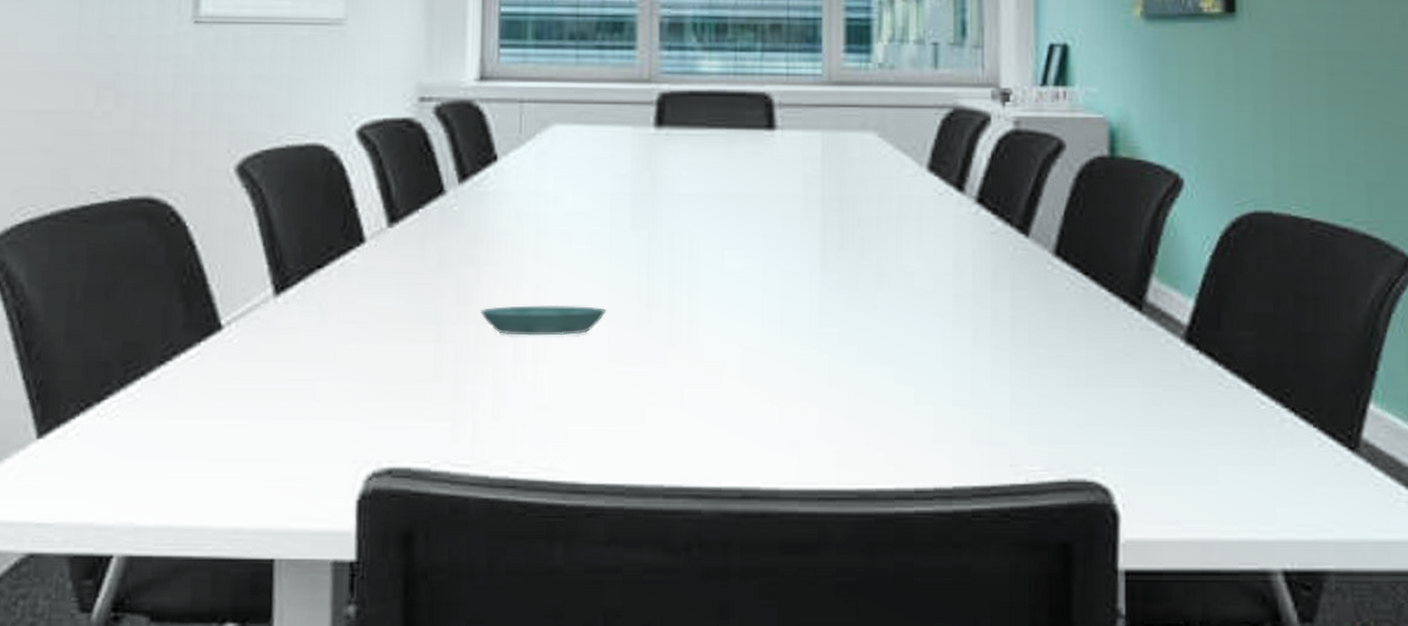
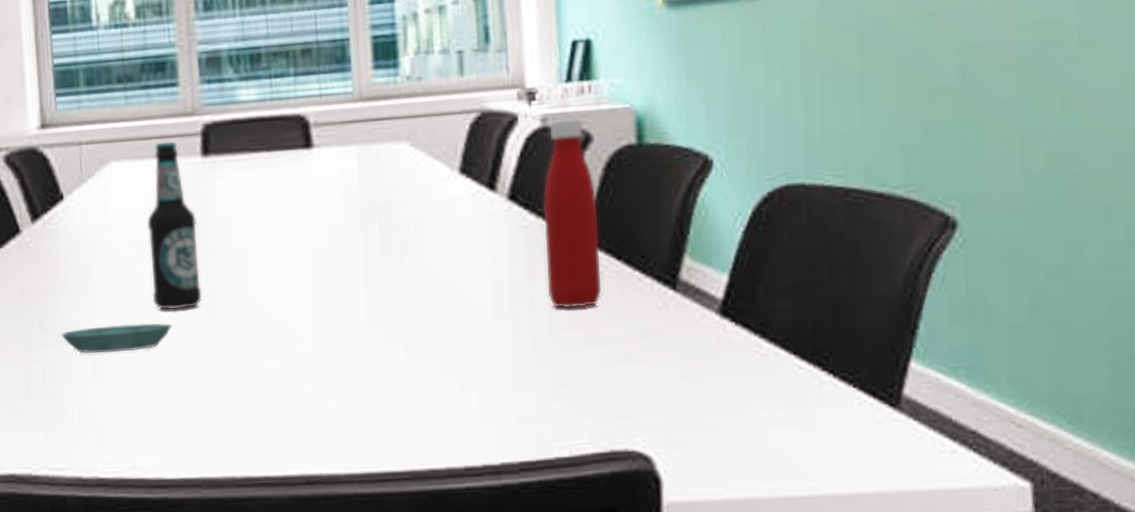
bottle: none [587,107,644,293] -> present [146,141,202,310]
bottle: none [1012,123,1068,323] -> present [543,117,603,309]

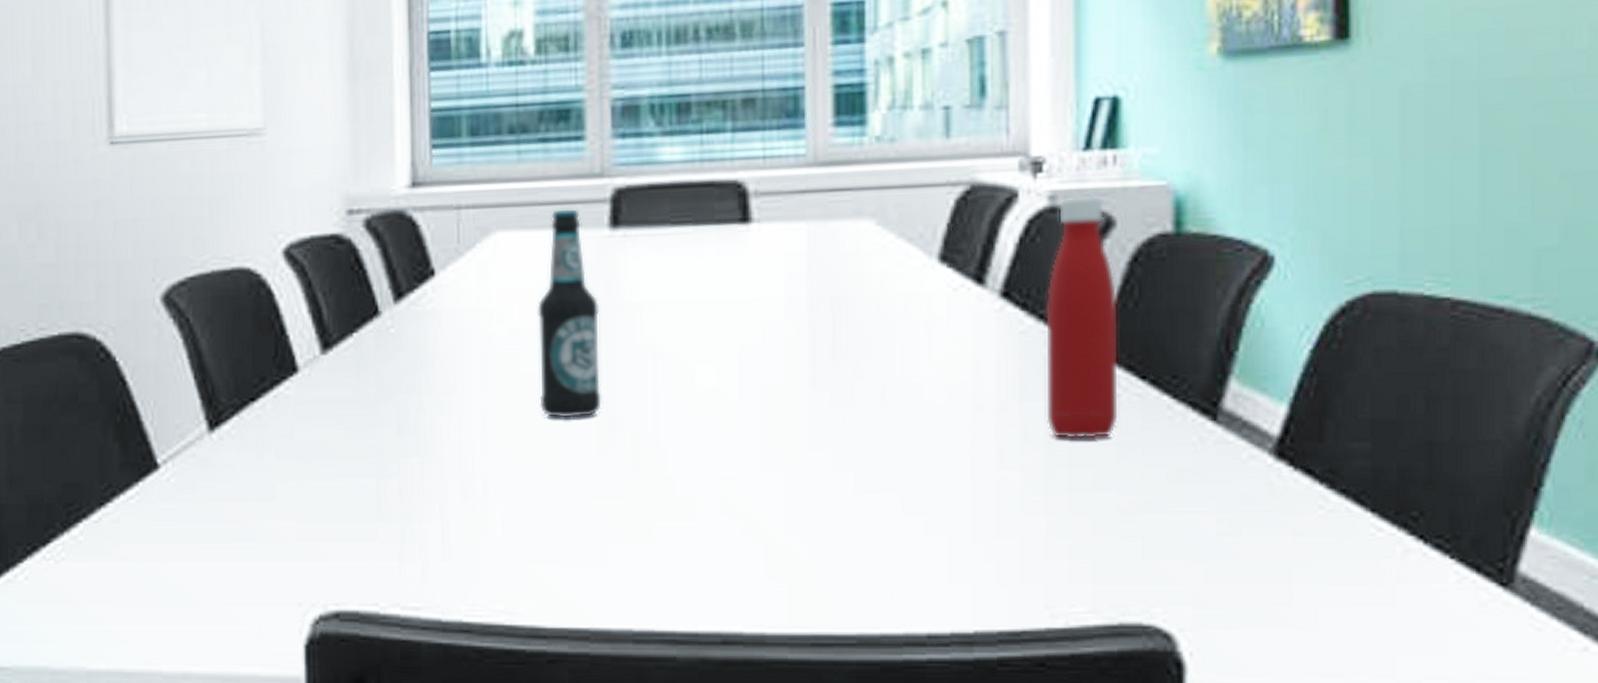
saucer: present [61,323,172,354] -> none [424,433,562,468]

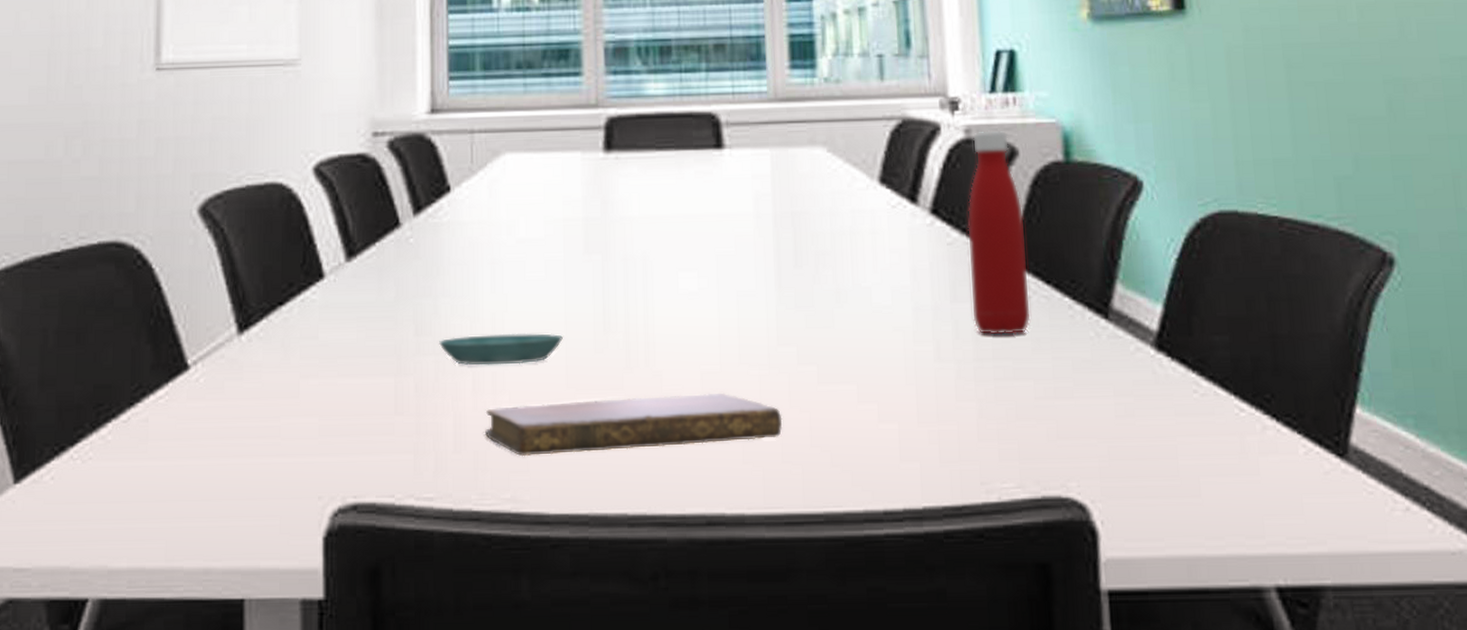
saucer: none [424,433,562,468] -> present [439,333,563,366]
notebook: none [476,501,812,566] -> present [485,392,783,457]
bottle: present [536,208,602,418] -> none [540,133,598,320]

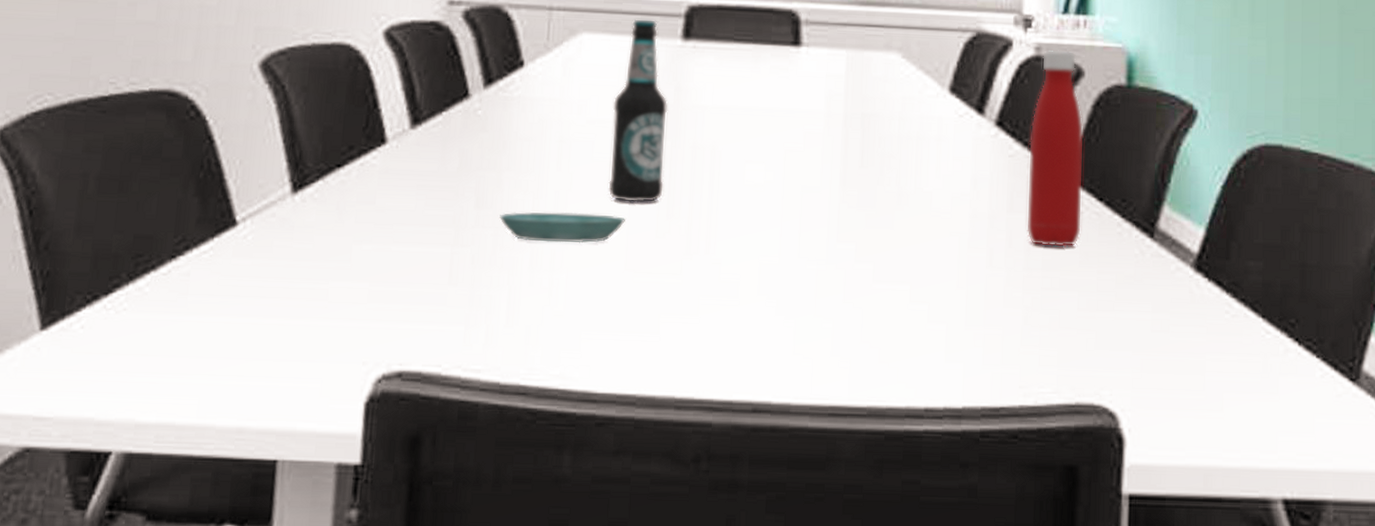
notebook: present [485,392,783,457] -> none [539,283,835,335]
bottle: none [540,133,598,320] -> present [608,18,668,203]

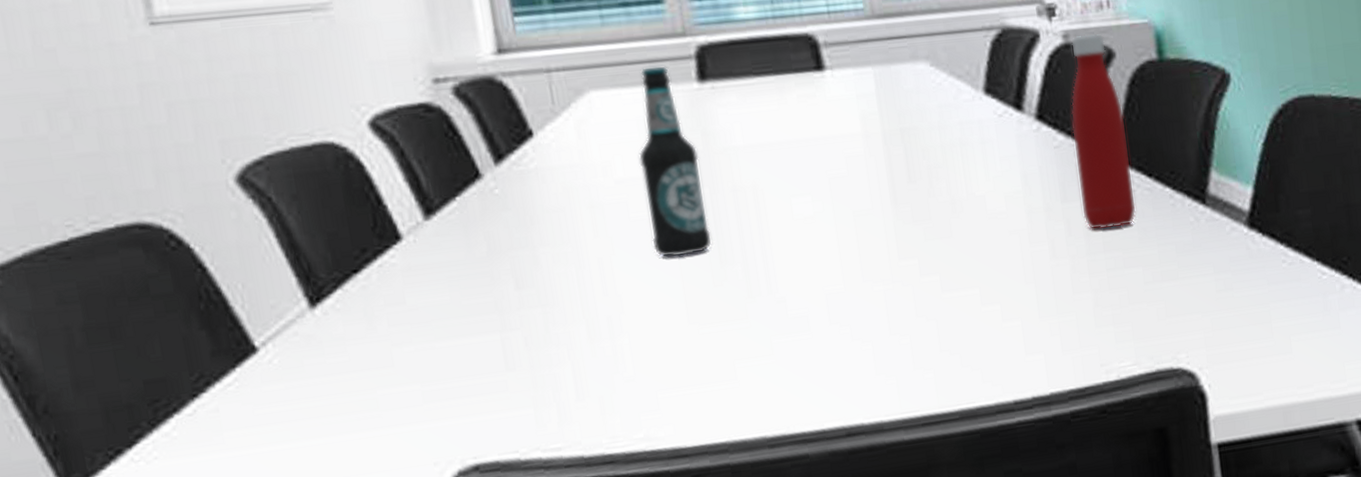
saucer: present [499,211,625,244] -> none [544,272,678,314]

